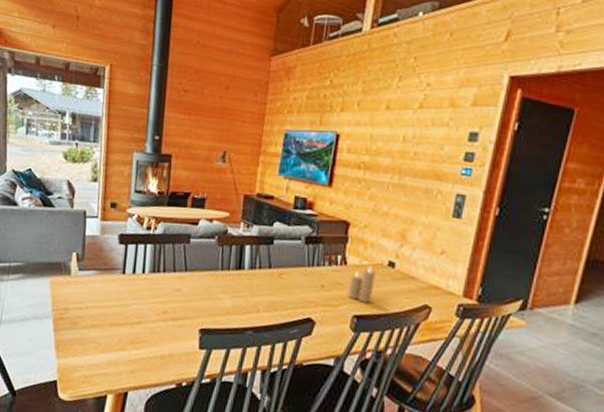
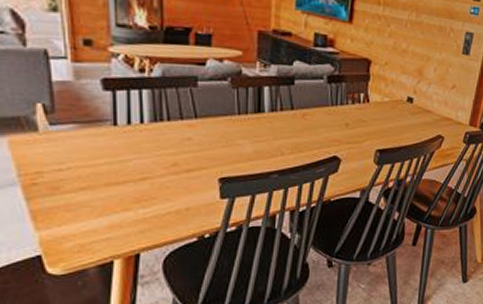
candle: present [347,266,377,303] -> none [371,102,397,137]

